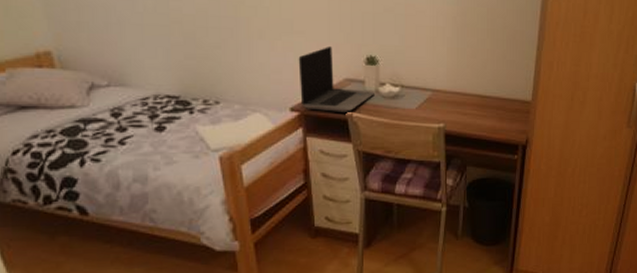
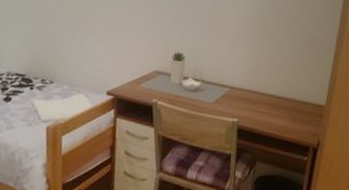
laptop computer: present [298,45,374,112] -> none [116,42,178,100]

